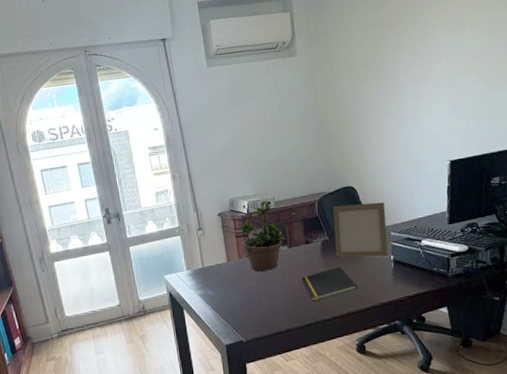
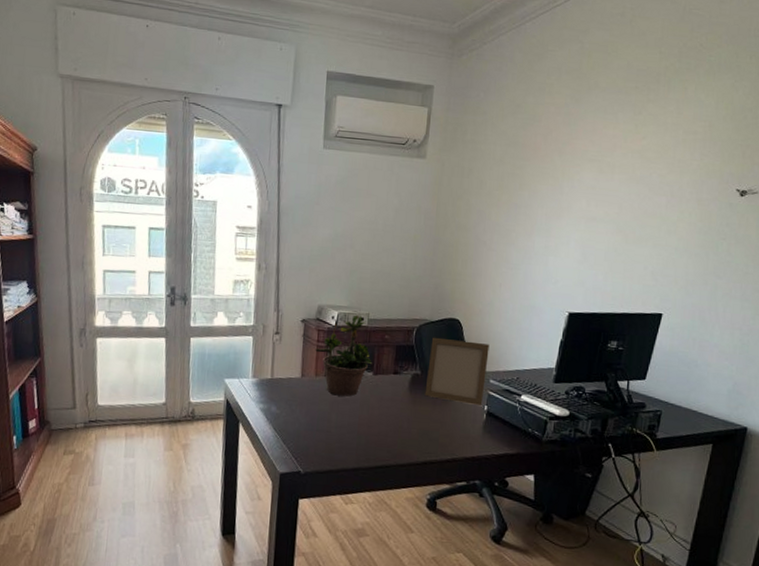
notepad: present [301,266,358,302] -> none [381,407,442,442]

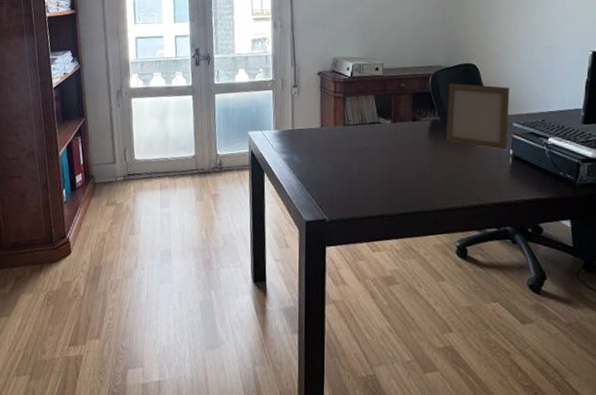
potted plant: present [315,310,372,397] -> none [333,60,389,145]

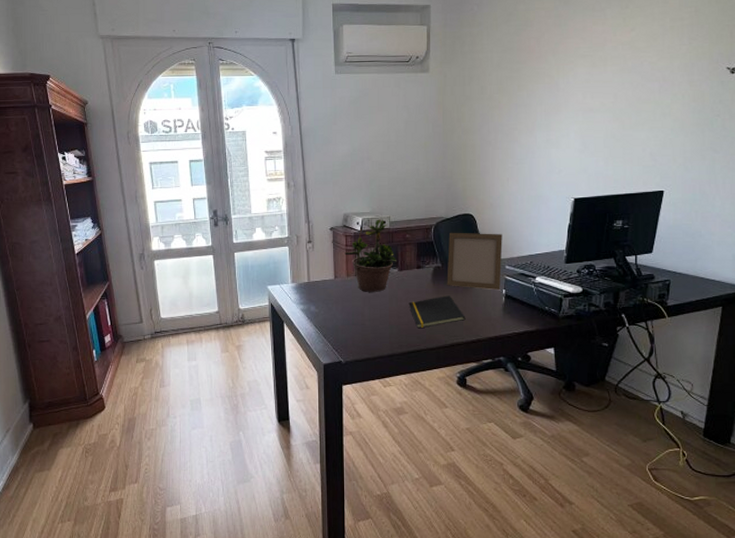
potted plant: none [333,60,389,145] -> present [345,214,396,292]
notepad: none [402,152,467,188] -> present [408,295,466,329]

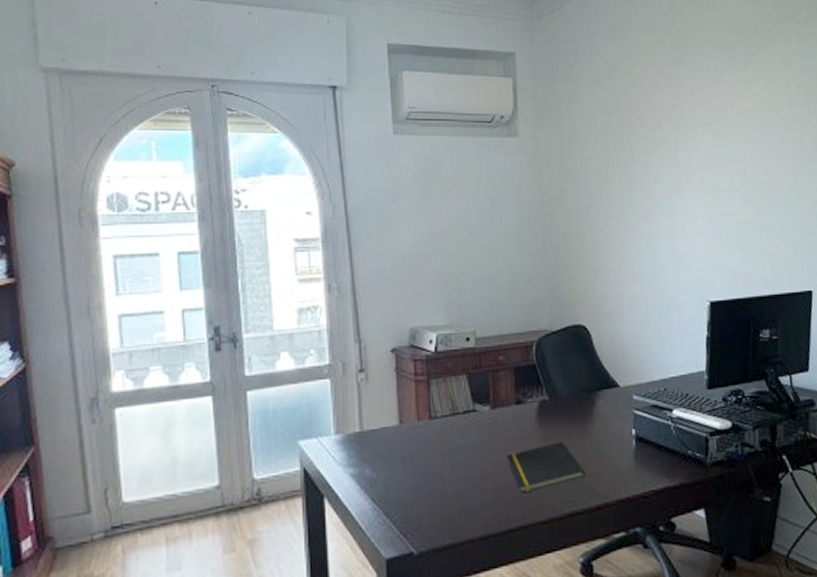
potted plant: present [345,214,396,292] -> none [413,328,487,443]
photo frame: present [447,232,503,290] -> none [556,350,629,430]

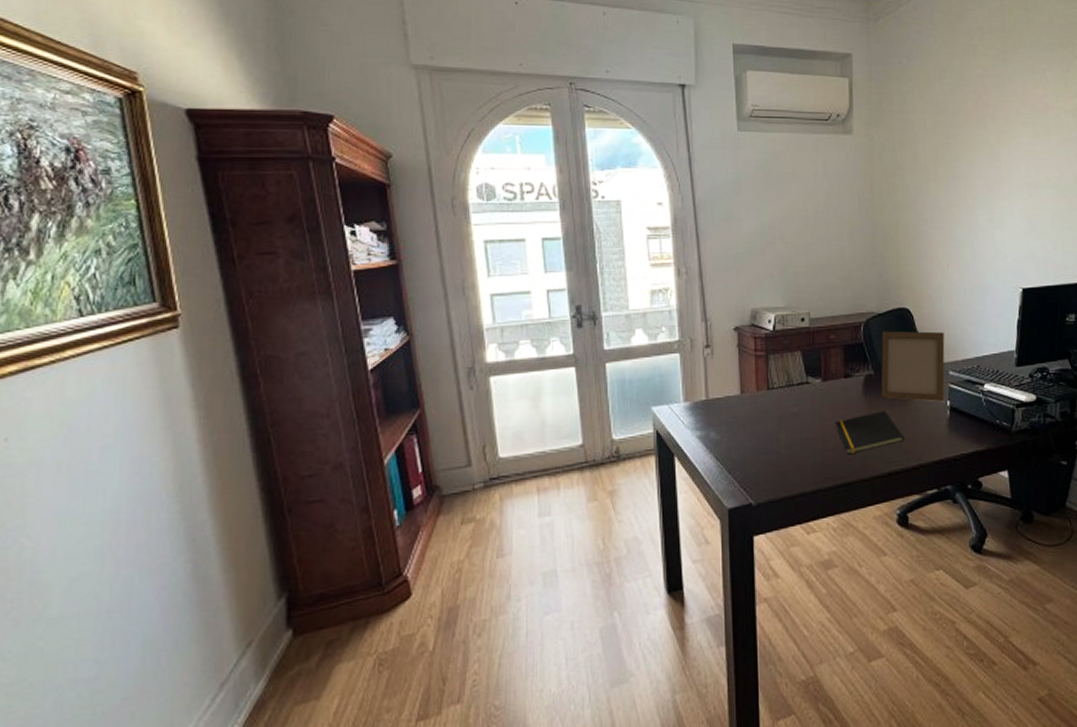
photo frame: none [556,350,629,430] -> present [881,331,945,402]

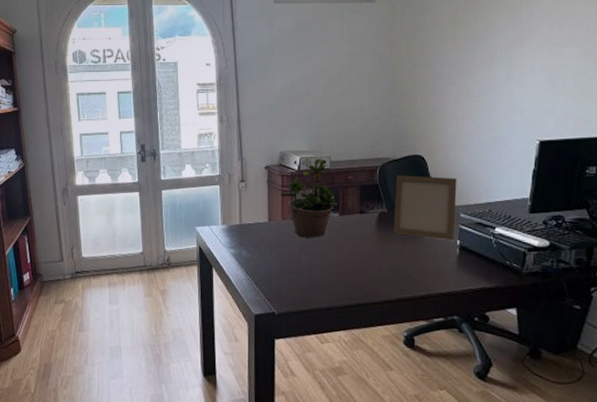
potted plant: none [753,309,819,410] -> present [280,153,337,238]
notepad: present [835,410,905,455] -> none [350,244,414,280]

